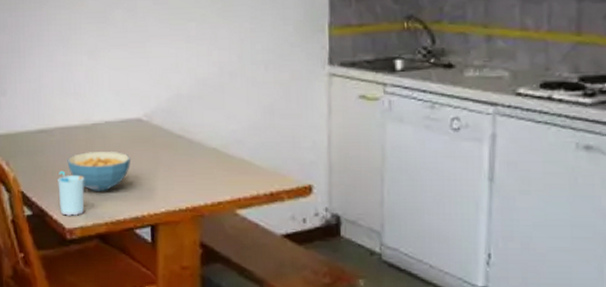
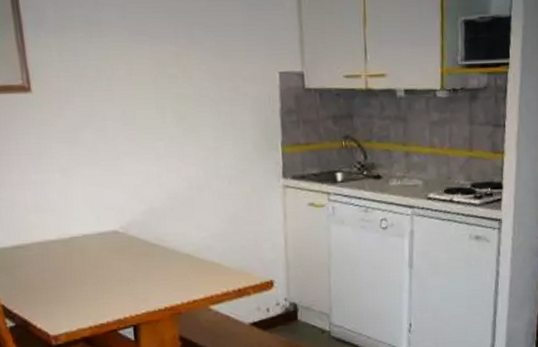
cup: present [58,170,85,216] -> none [38,283,68,324]
cereal bowl: present [67,152,131,192] -> none [47,262,110,300]

